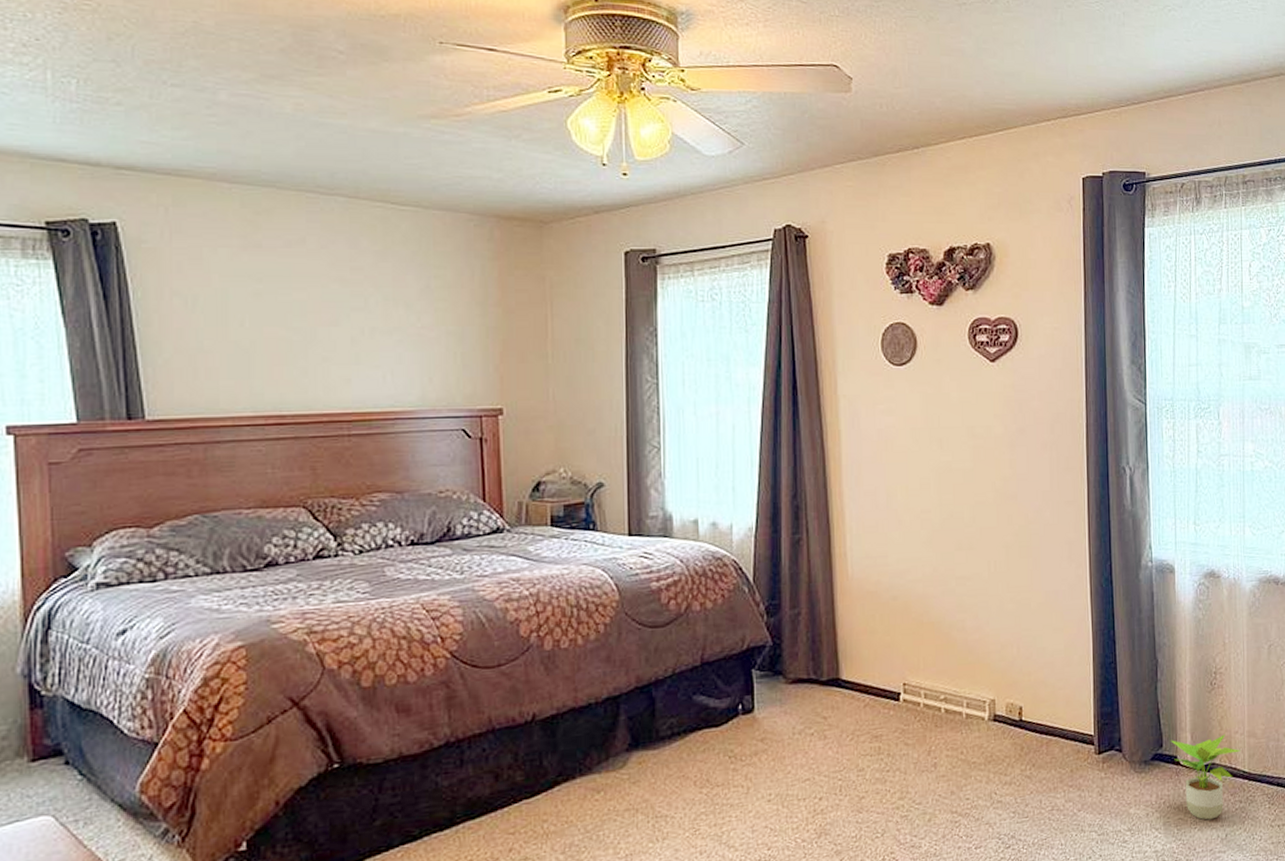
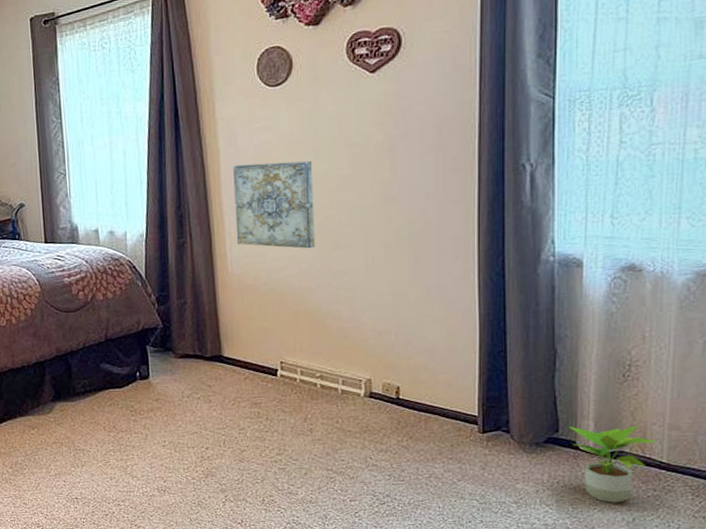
wall art: none [855,449,939,550] -> present [233,161,315,249]

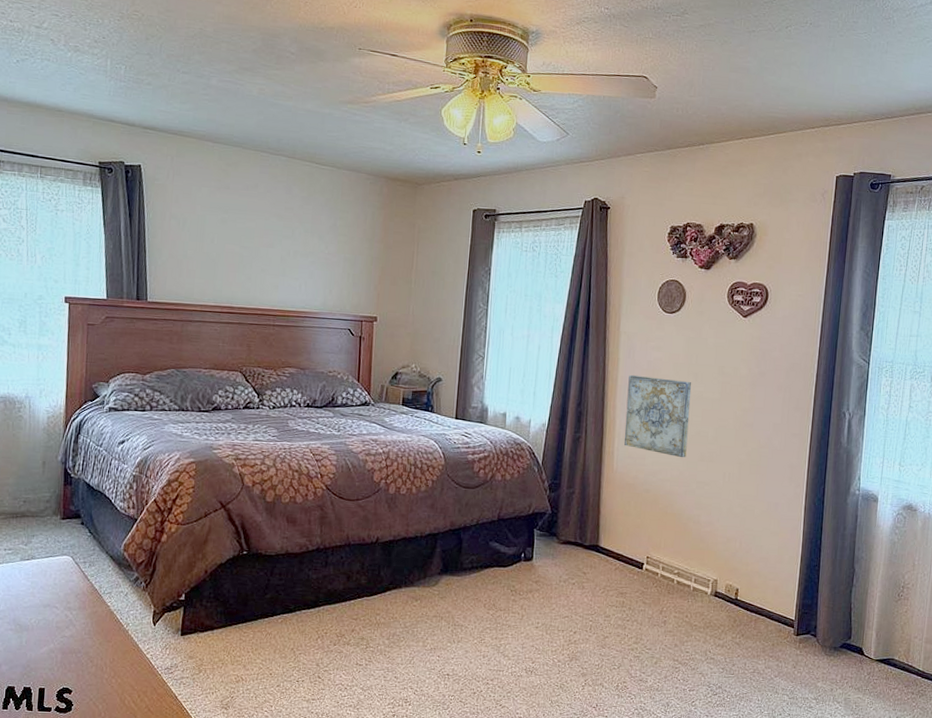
potted plant: present [569,425,658,503] -> none [858,634,918,703]

